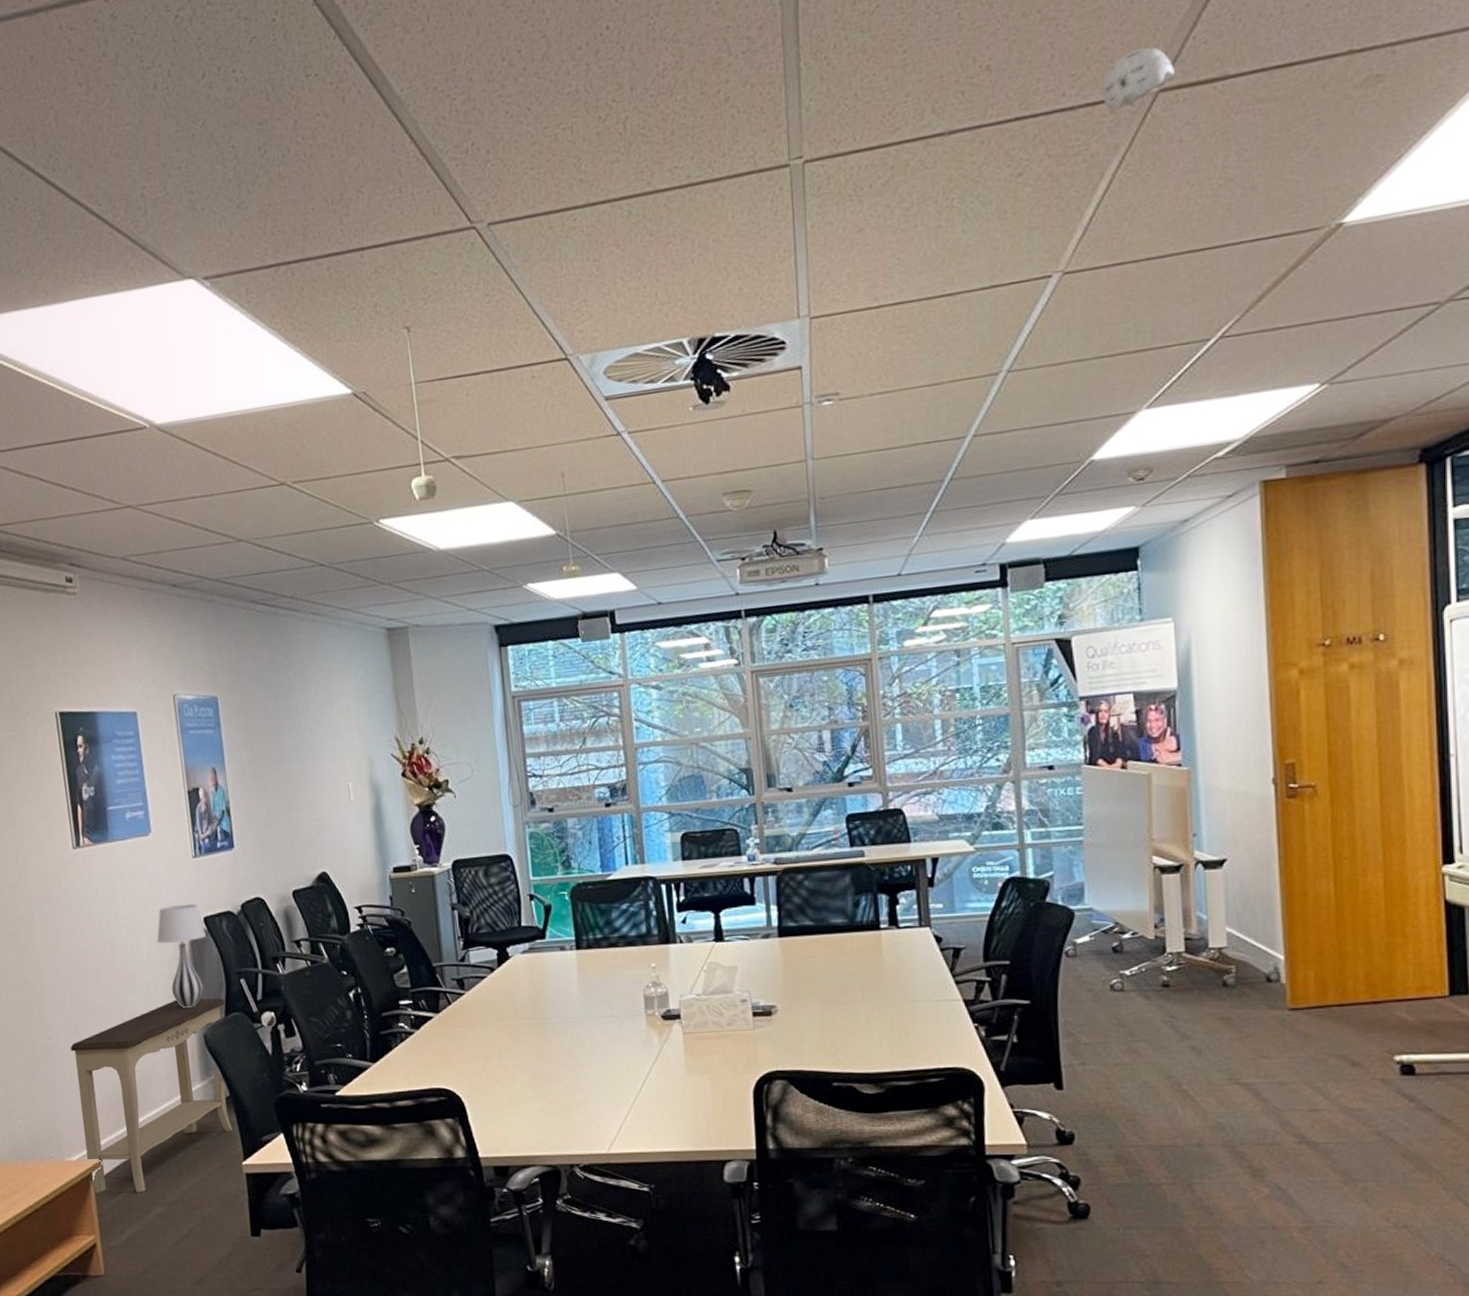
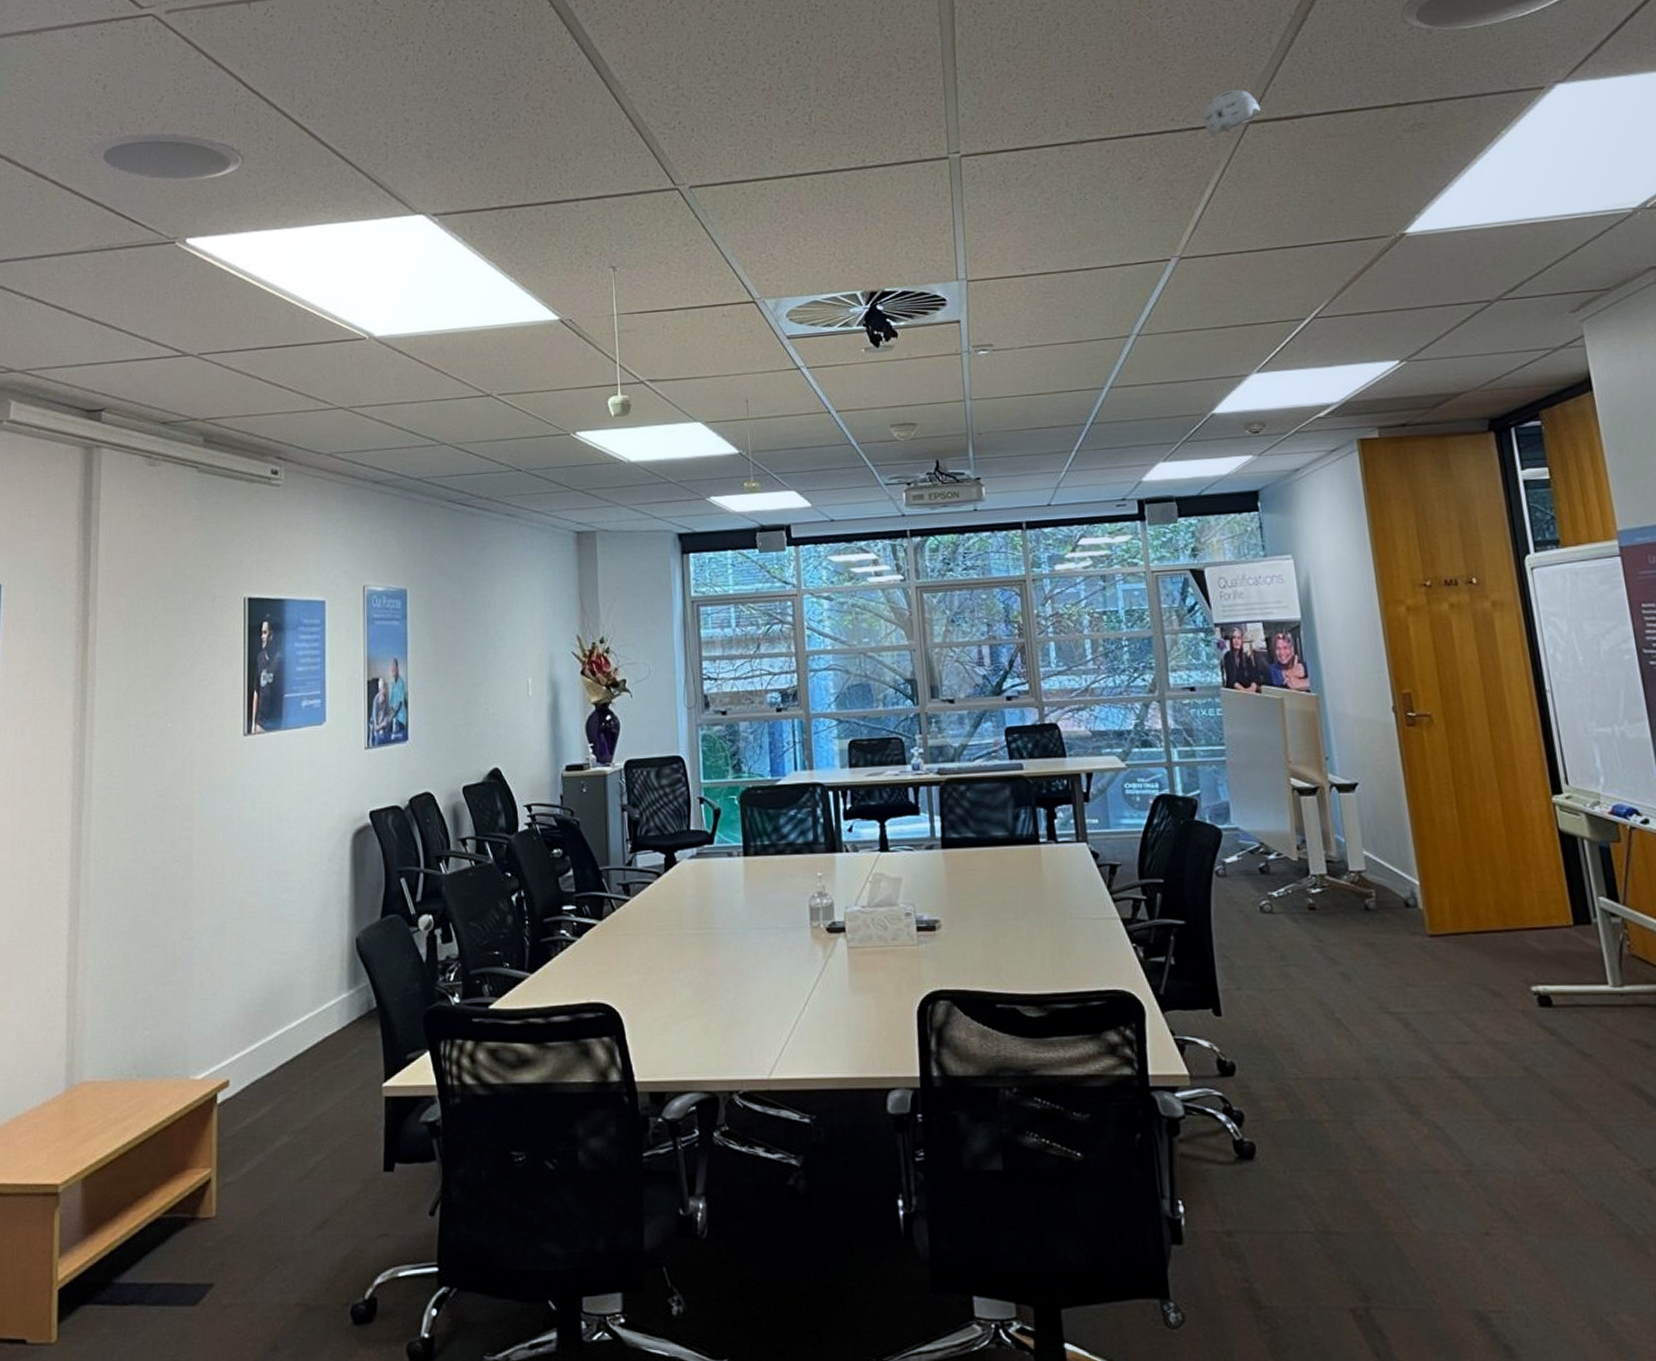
console table: present [70,998,233,1193] -> none [213,898,382,1119]
table lamp: present [156,904,207,1008] -> none [318,797,371,908]

